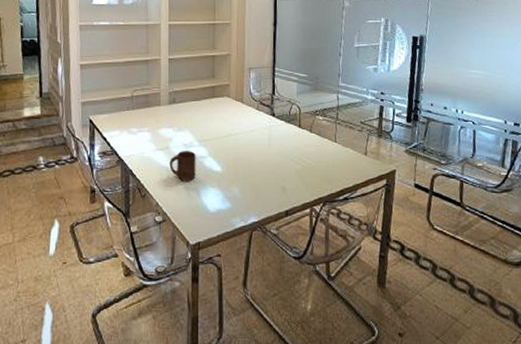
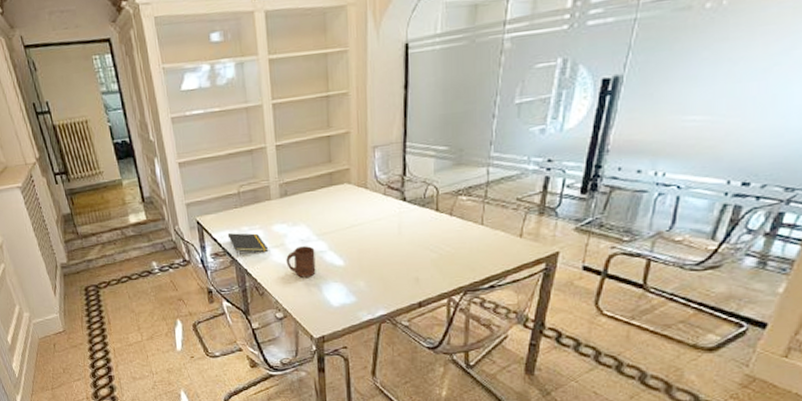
notepad: none [117,134,153,157] -> present [227,233,268,257]

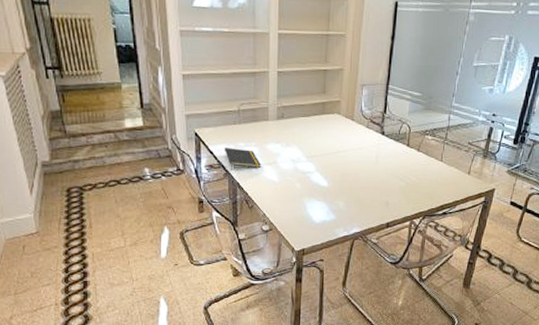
cup: present [286,246,316,278] -> none [277,166,303,195]

